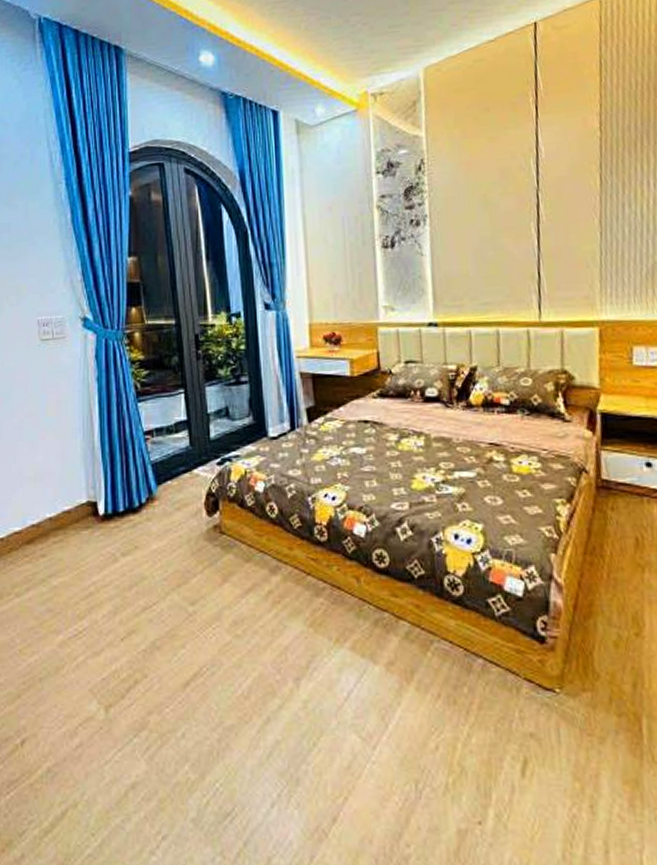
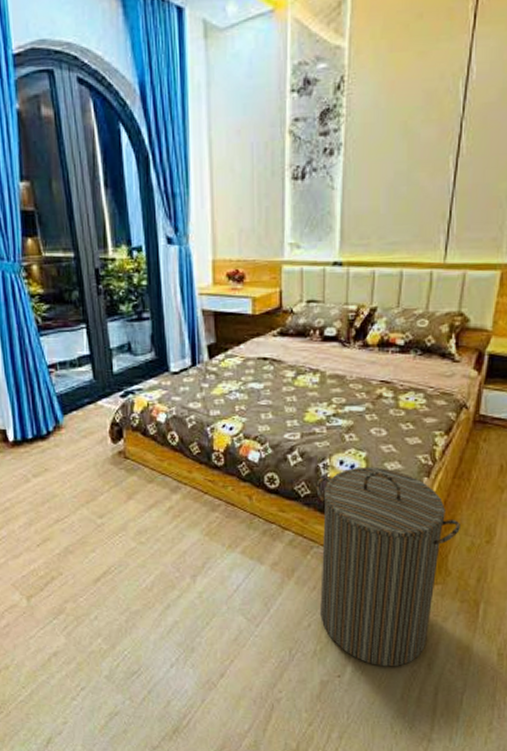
laundry hamper: none [430,541,602,809] -> present [316,466,460,667]

